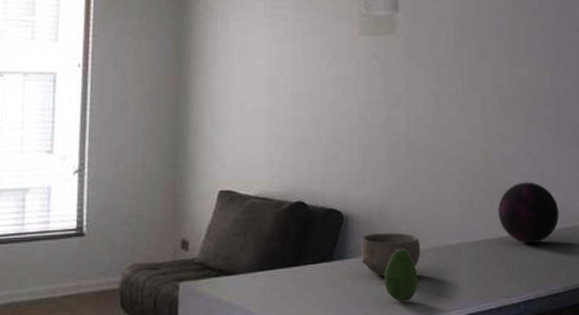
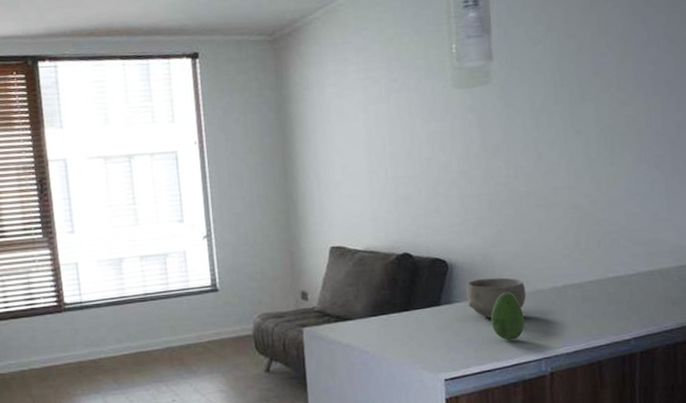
decorative orb: present [498,182,559,243] -> none [605,222,672,283]

